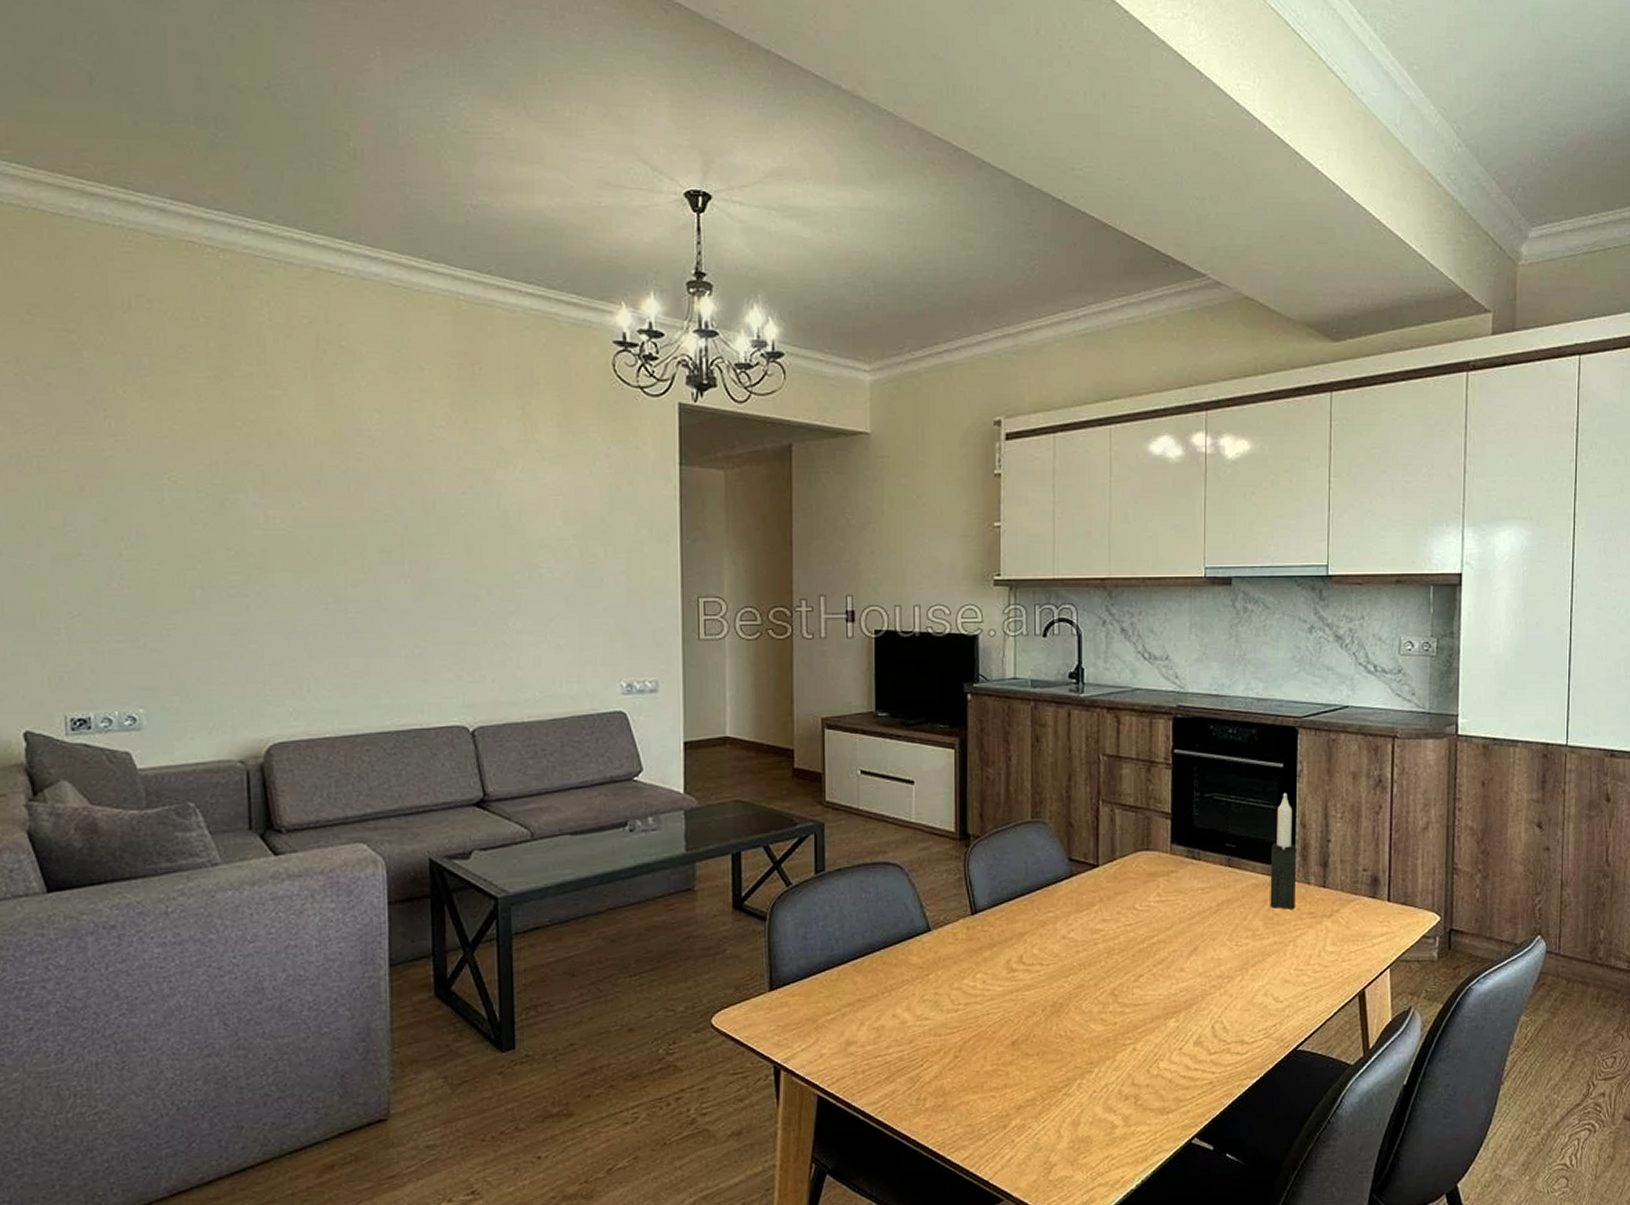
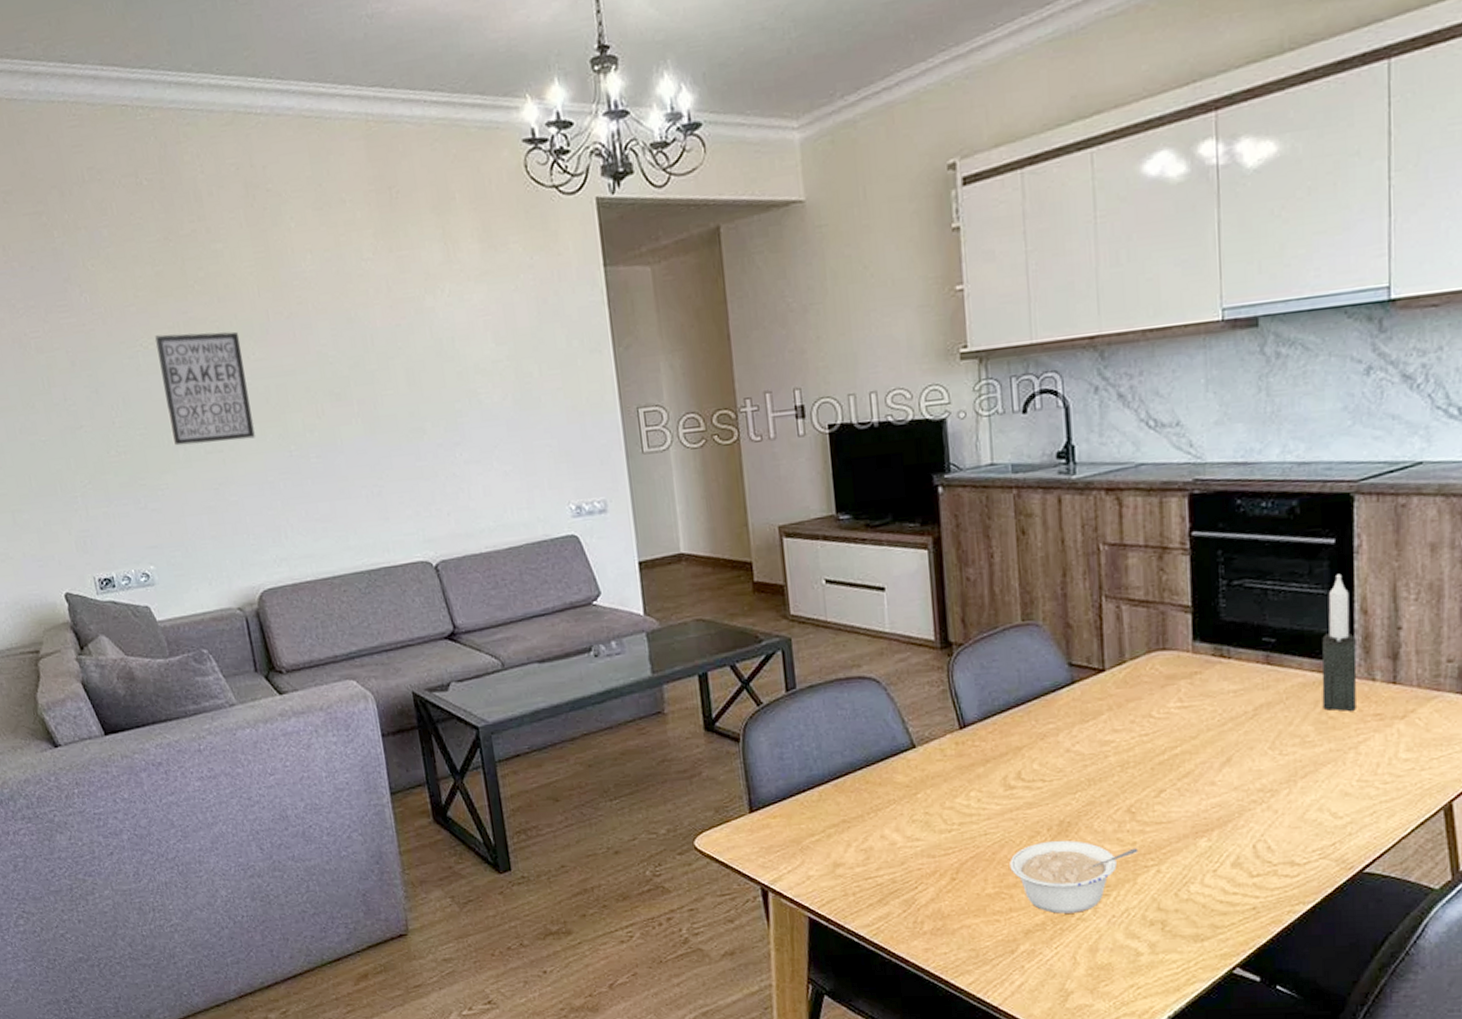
wall art: none [186,471,288,587] -> present [155,331,255,446]
legume: none [1007,1020,1119,1090] -> present [1009,840,1139,914]

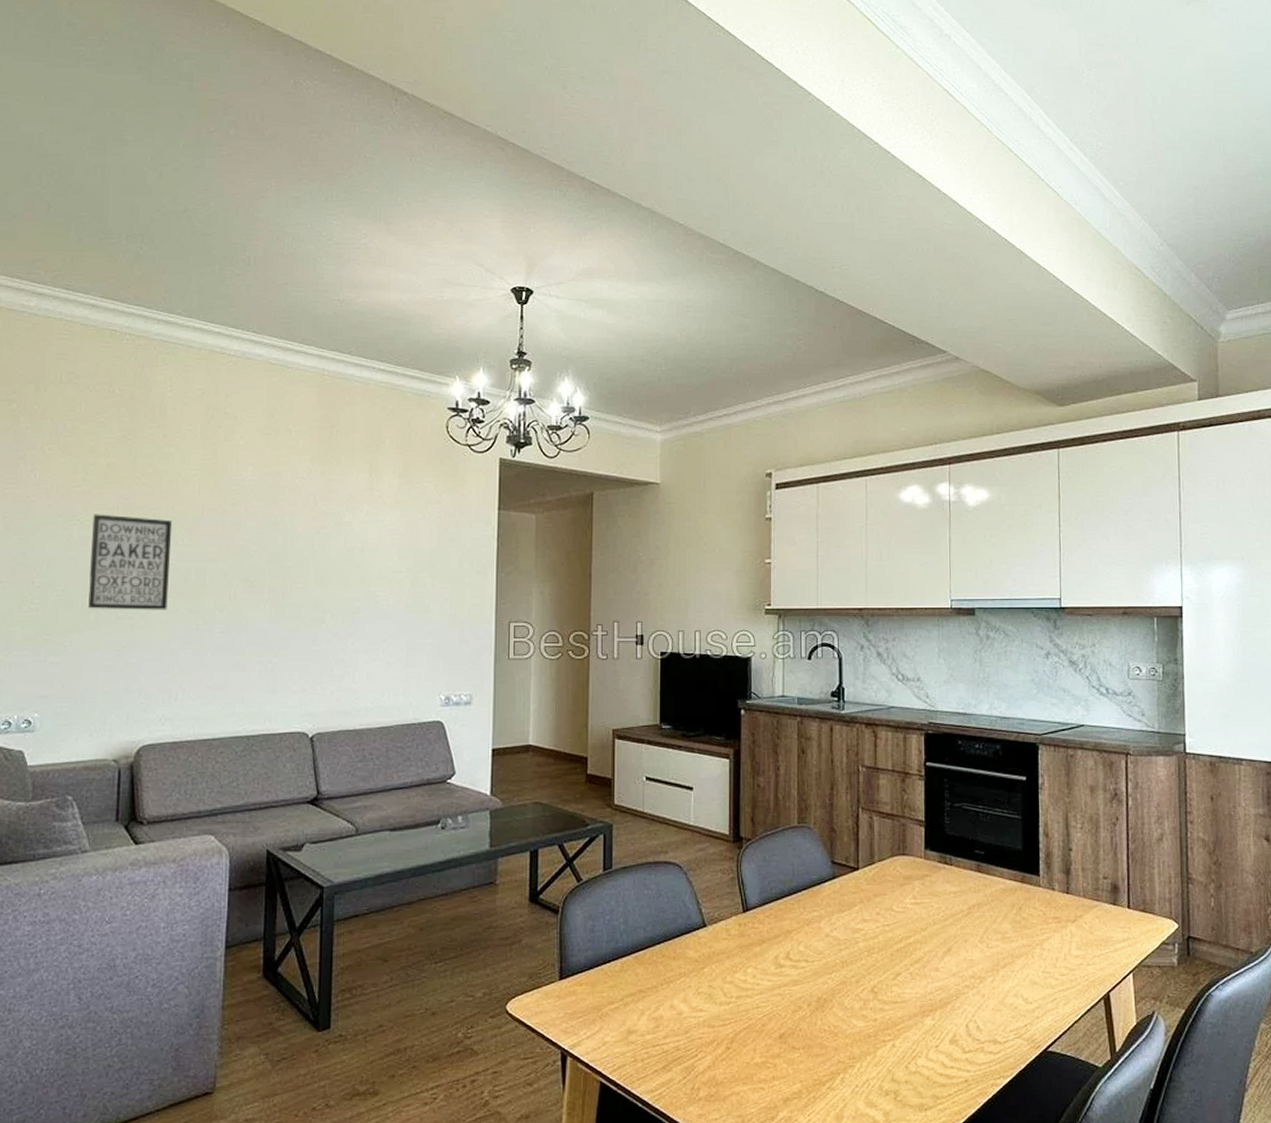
legume: present [1009,840,1139,914] -> none [775,1015,879,1083]
candle: present [1321,573,1357,711] -> none [1017,804,1042,914]

